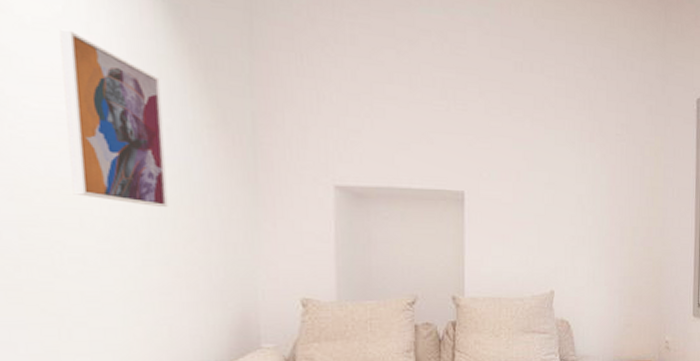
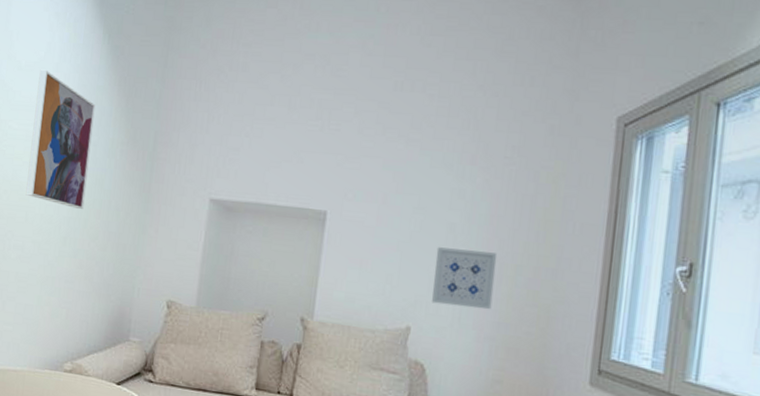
wall art: none [569,217,618,267] -> present [432,247,498,310]

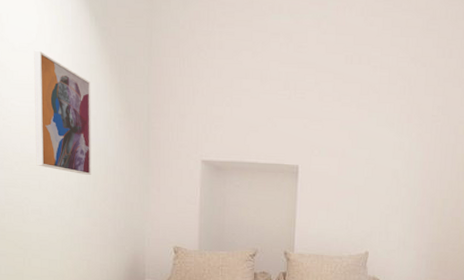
wall art: present [432,247,498,310] -> none [383,189,430,235]

